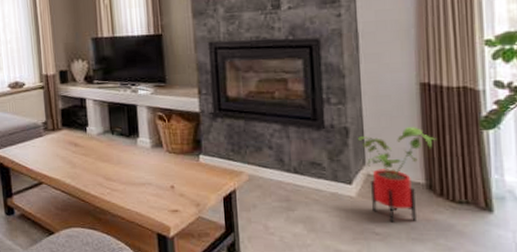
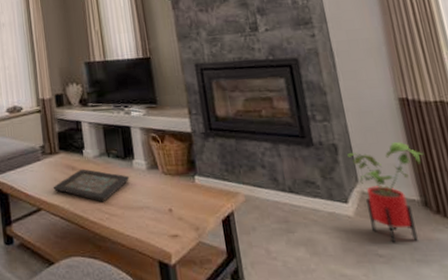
decorative tray: none [55,145,133,178] -> present [53,169,130,202]

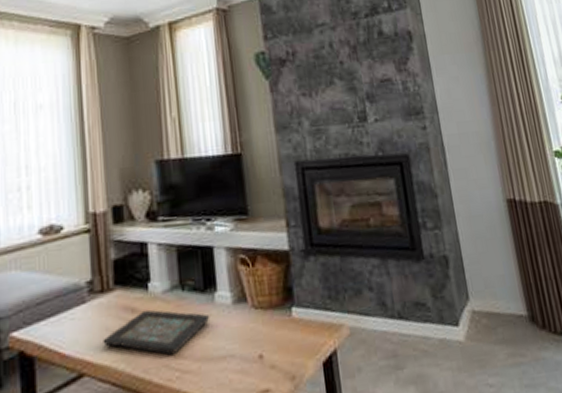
house plant: present [347,141,424,243] -> none [458,248,530,369]

